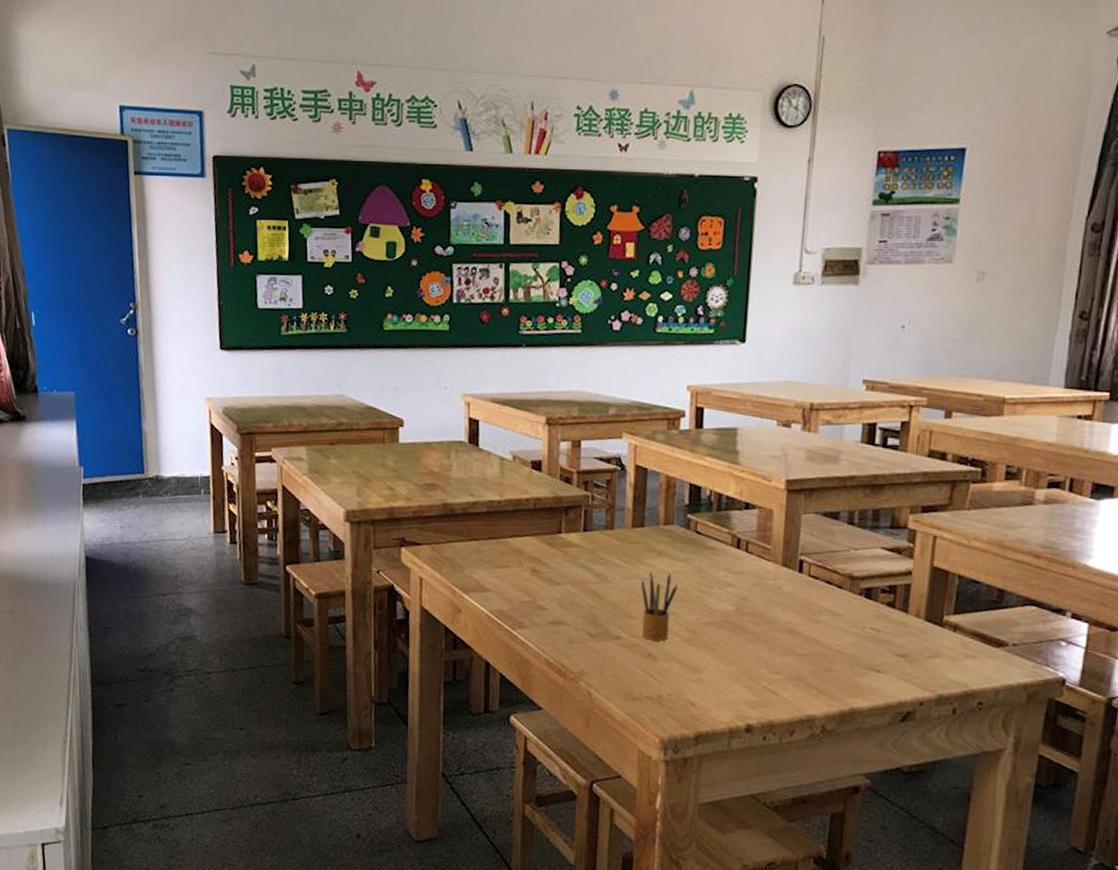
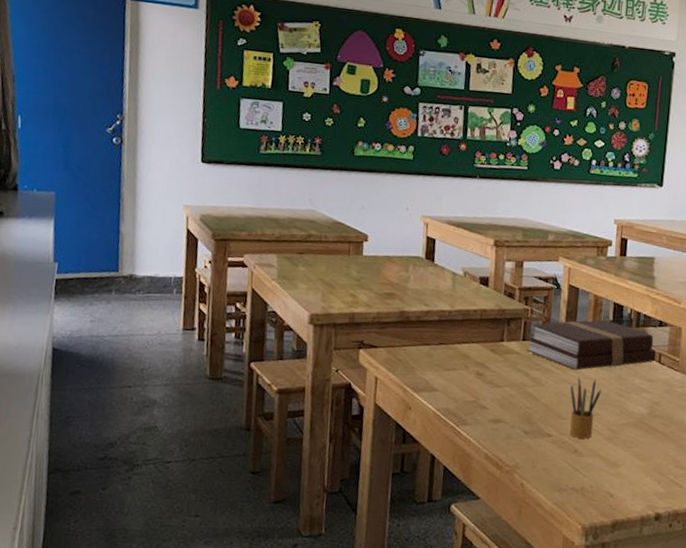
book: none [588,503,742,563] -> present [526,319,656,370]

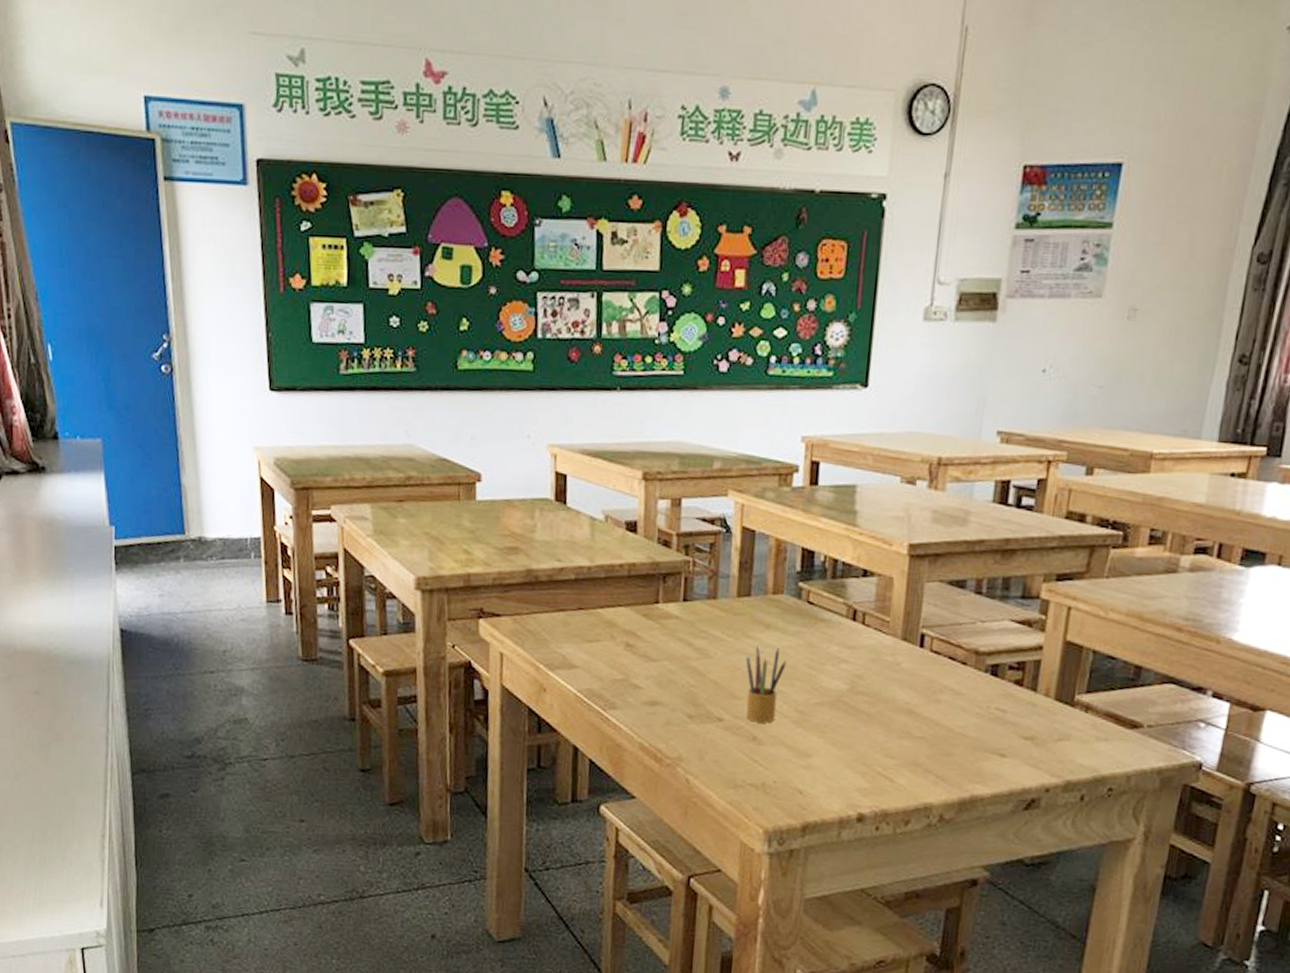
book: present [526,319,656,370] -> none [688,570,859,637]

